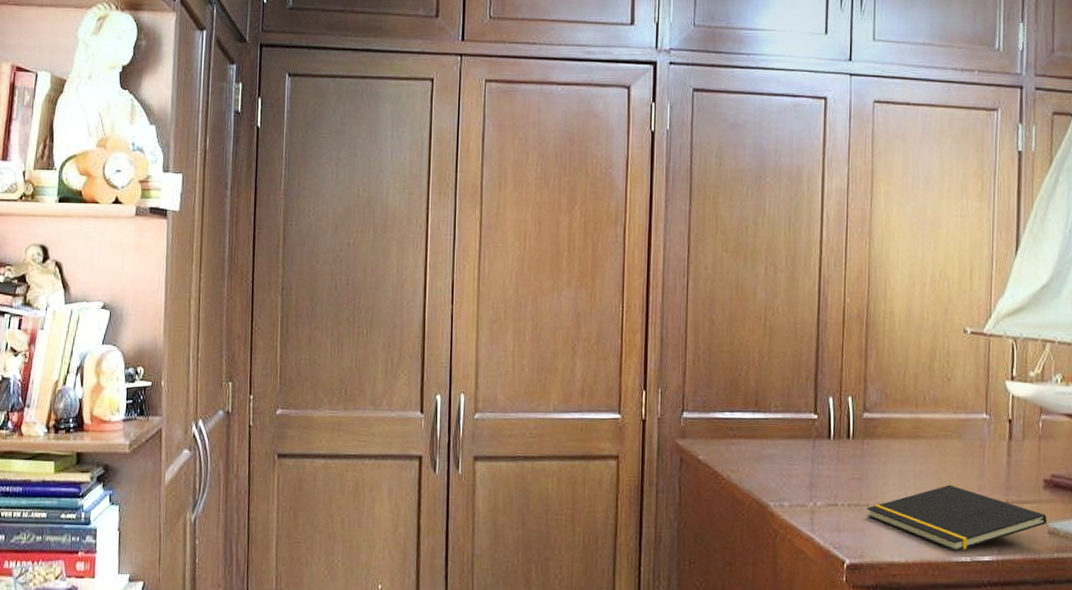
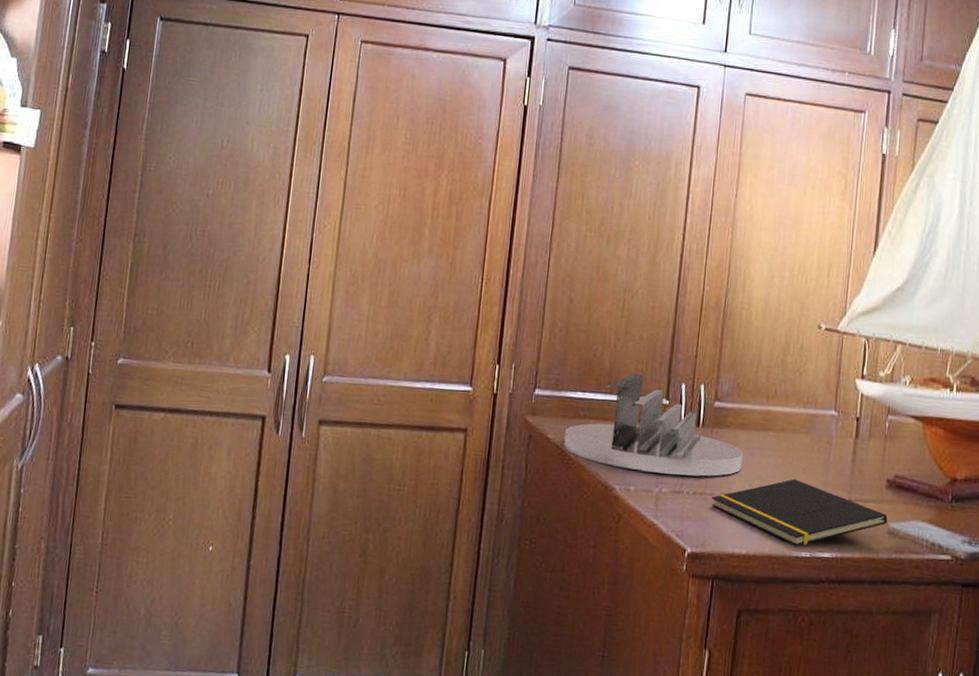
desk organizer: none [716,390,897,488] -> present [564,373,744,477]

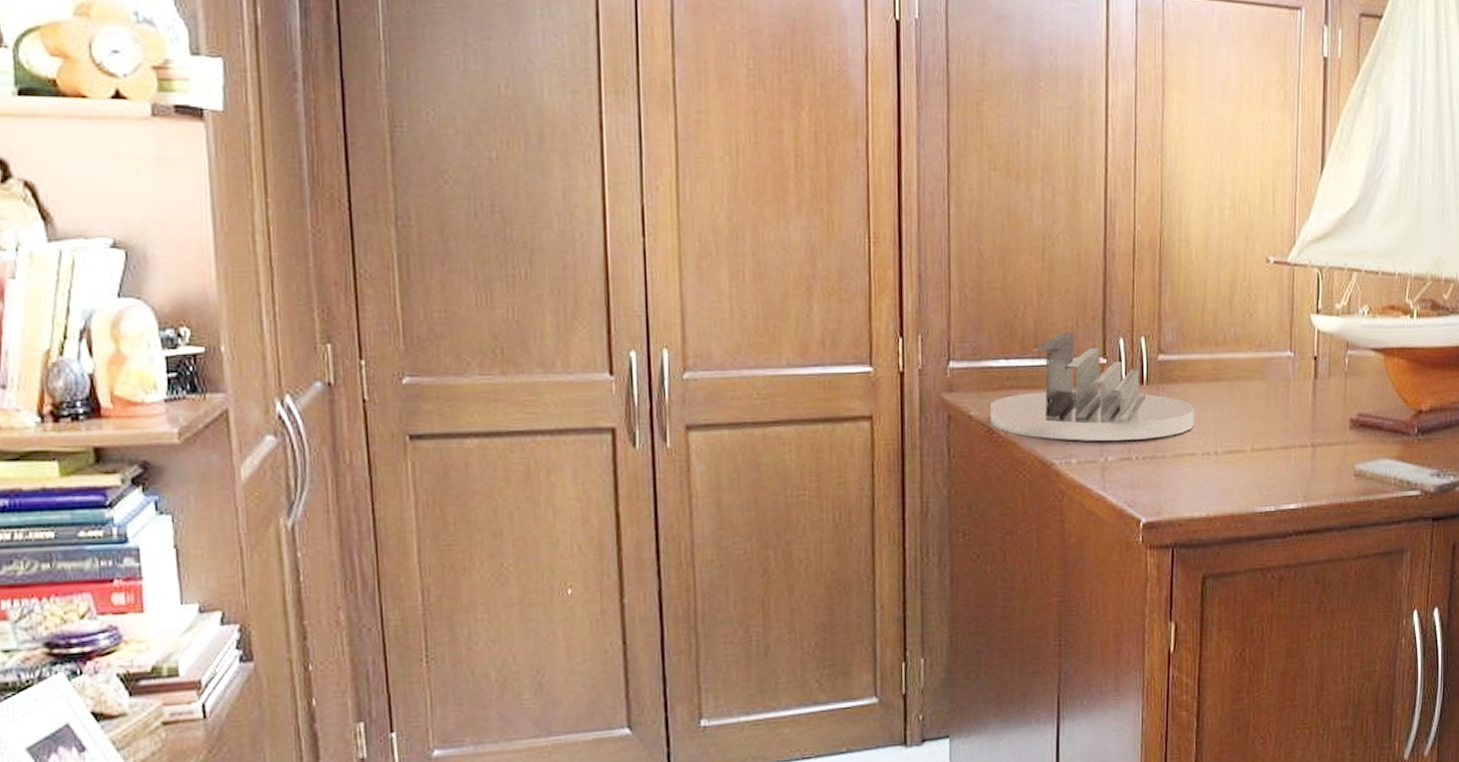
notepad: present [711,479,888,547] -> none [1164,430,1353,502]

